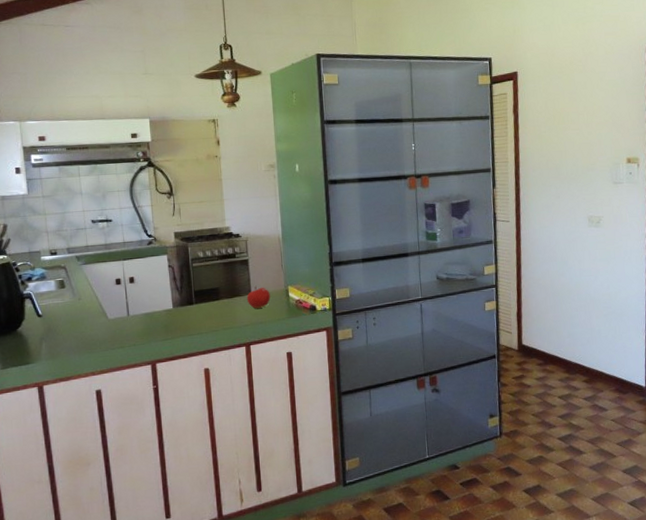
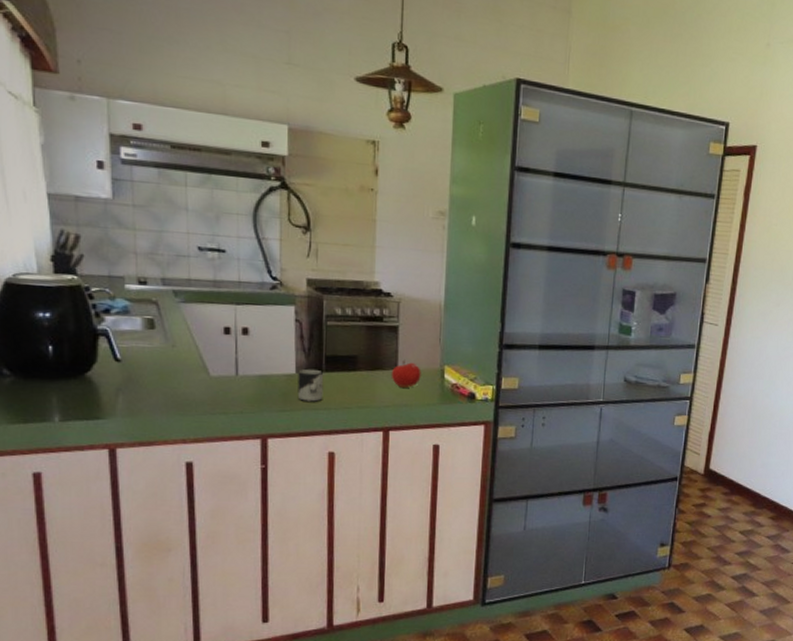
cup: none [174,302,196,330] -> present [297,369,324,402]

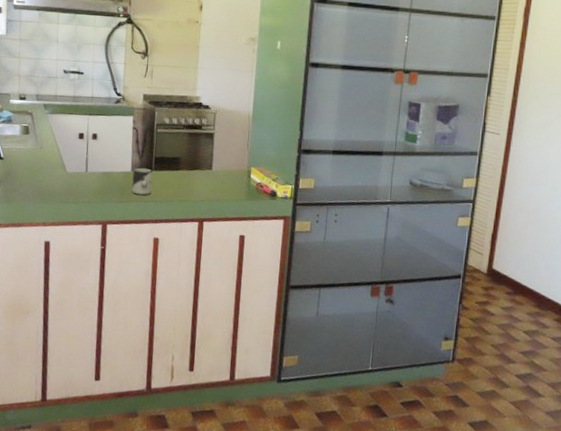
fruit: present [391,359,421,389] -> none [206,161,232,186]

